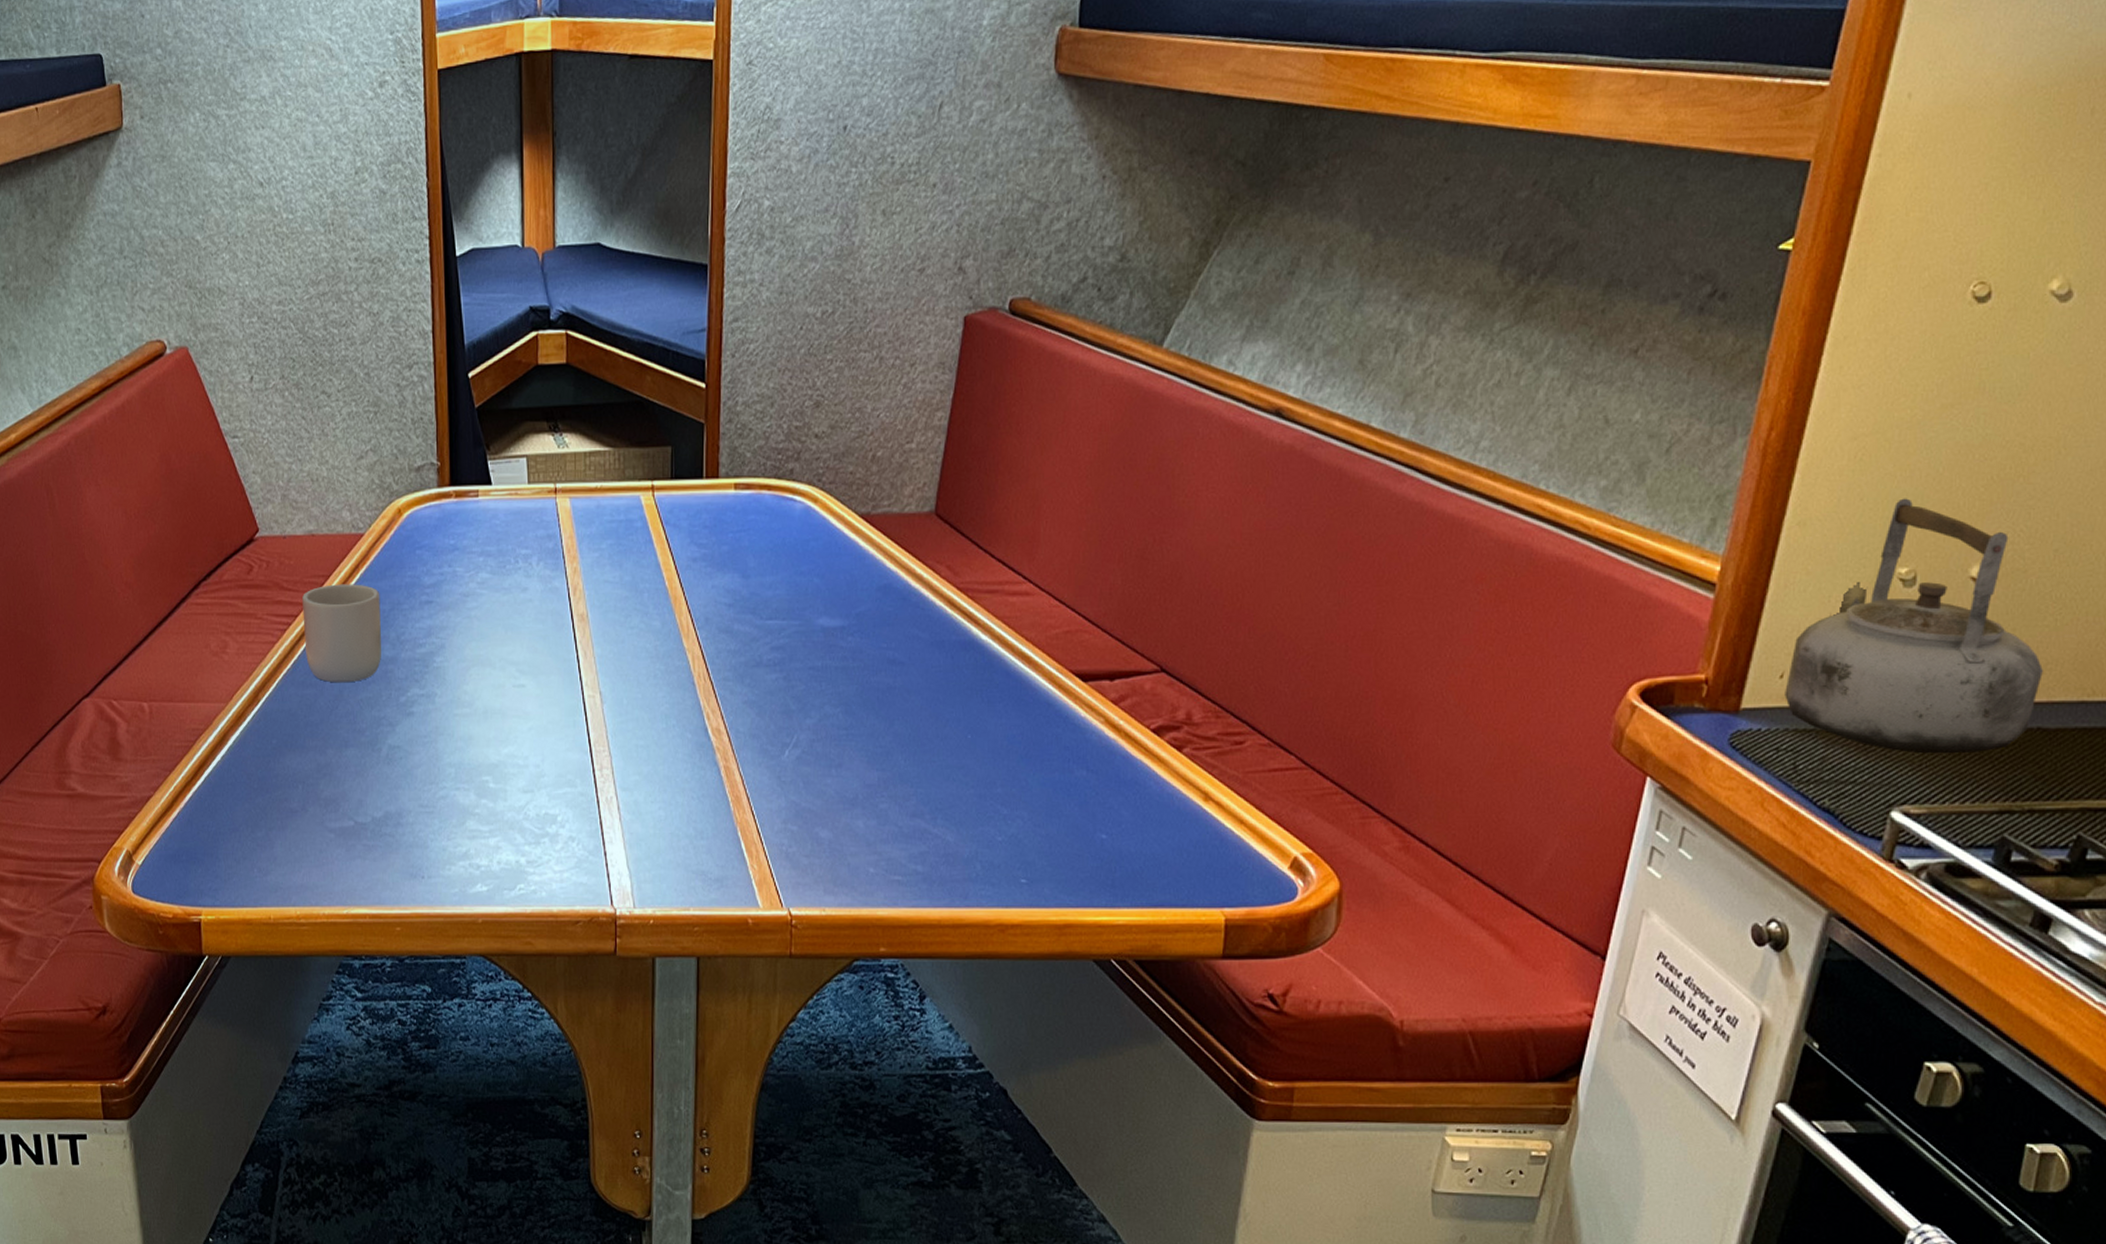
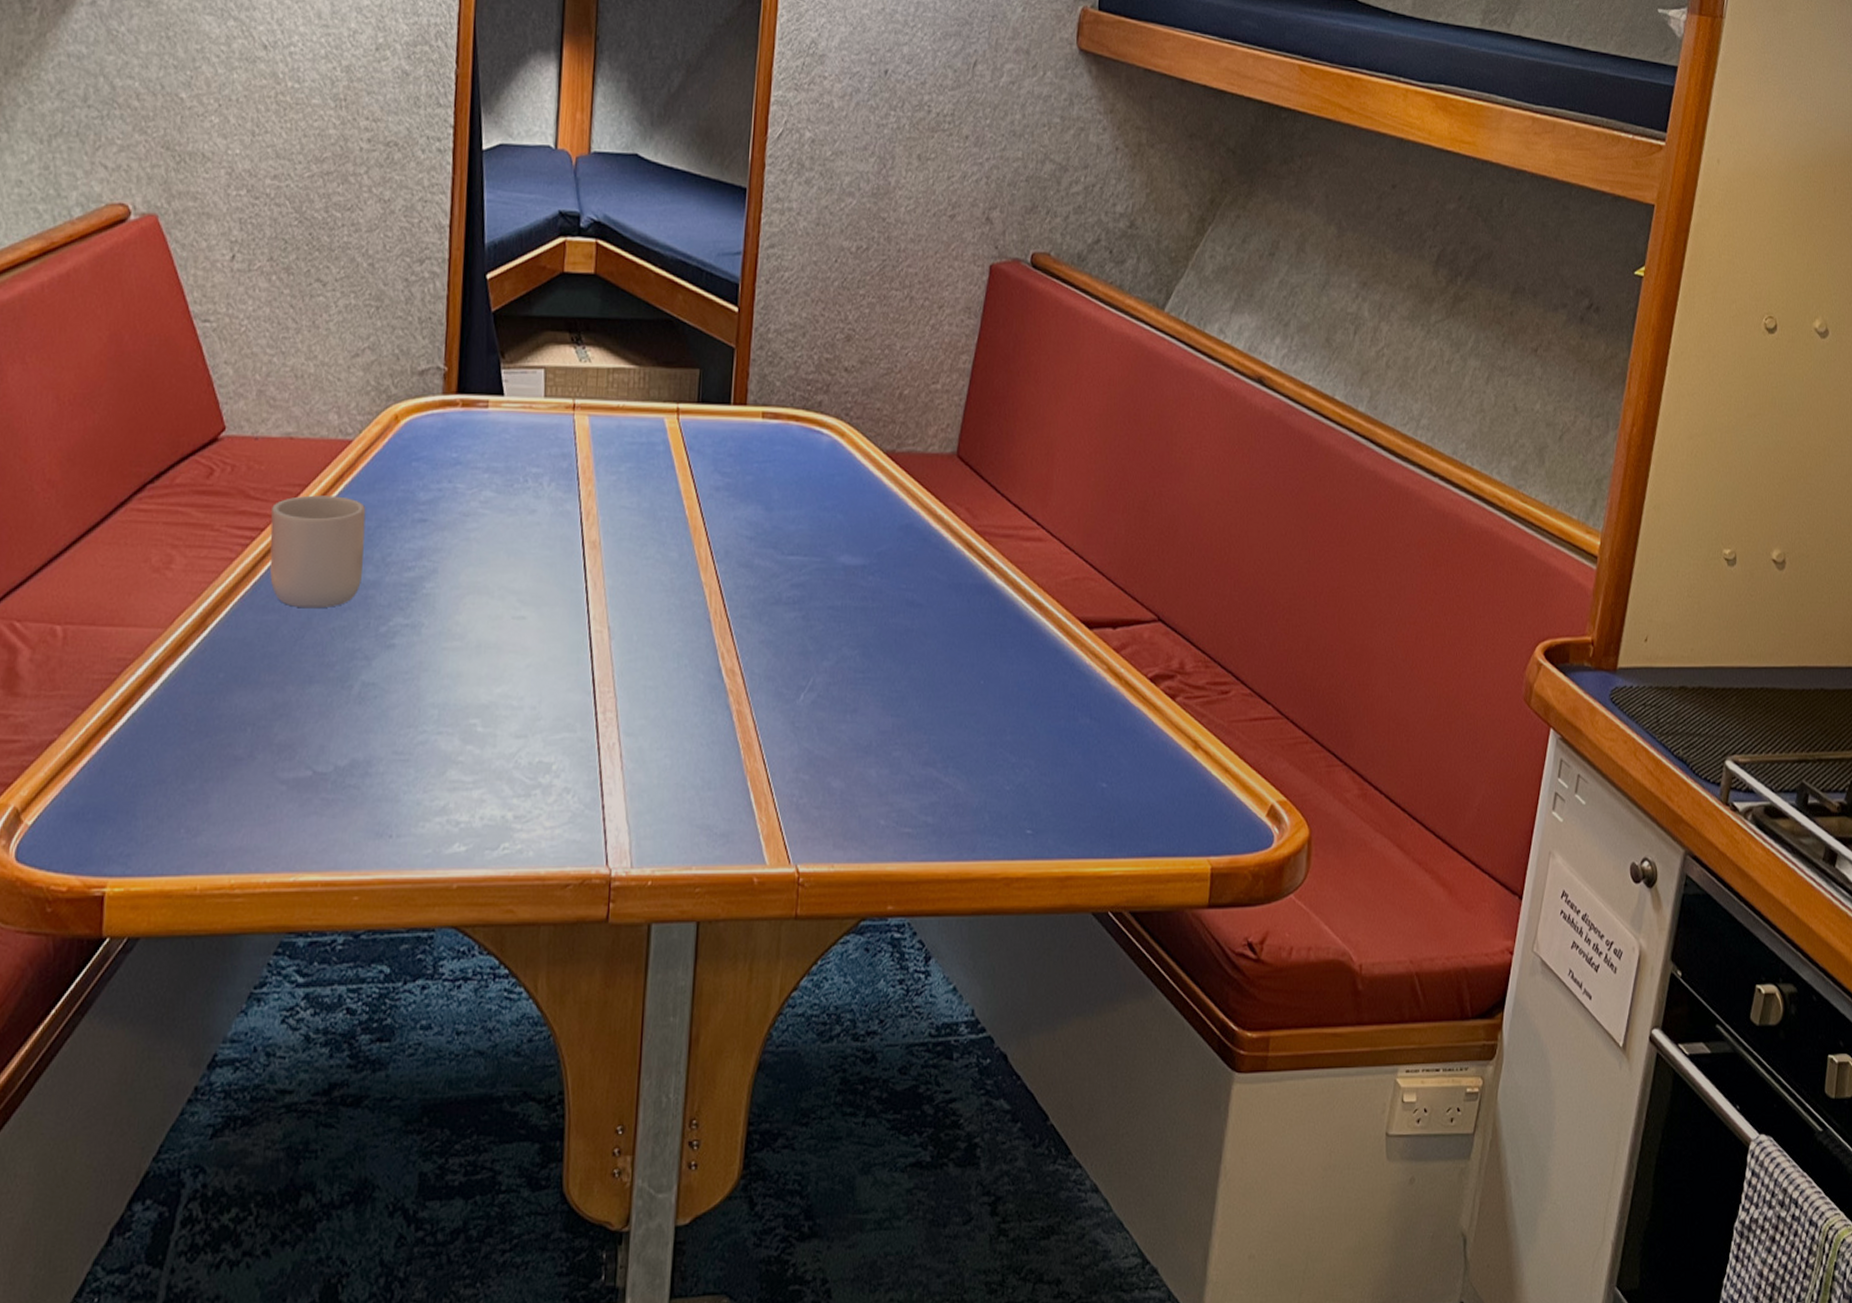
kettle: present [1784,498,2043,754] -> none [1648,490,1823,710]

